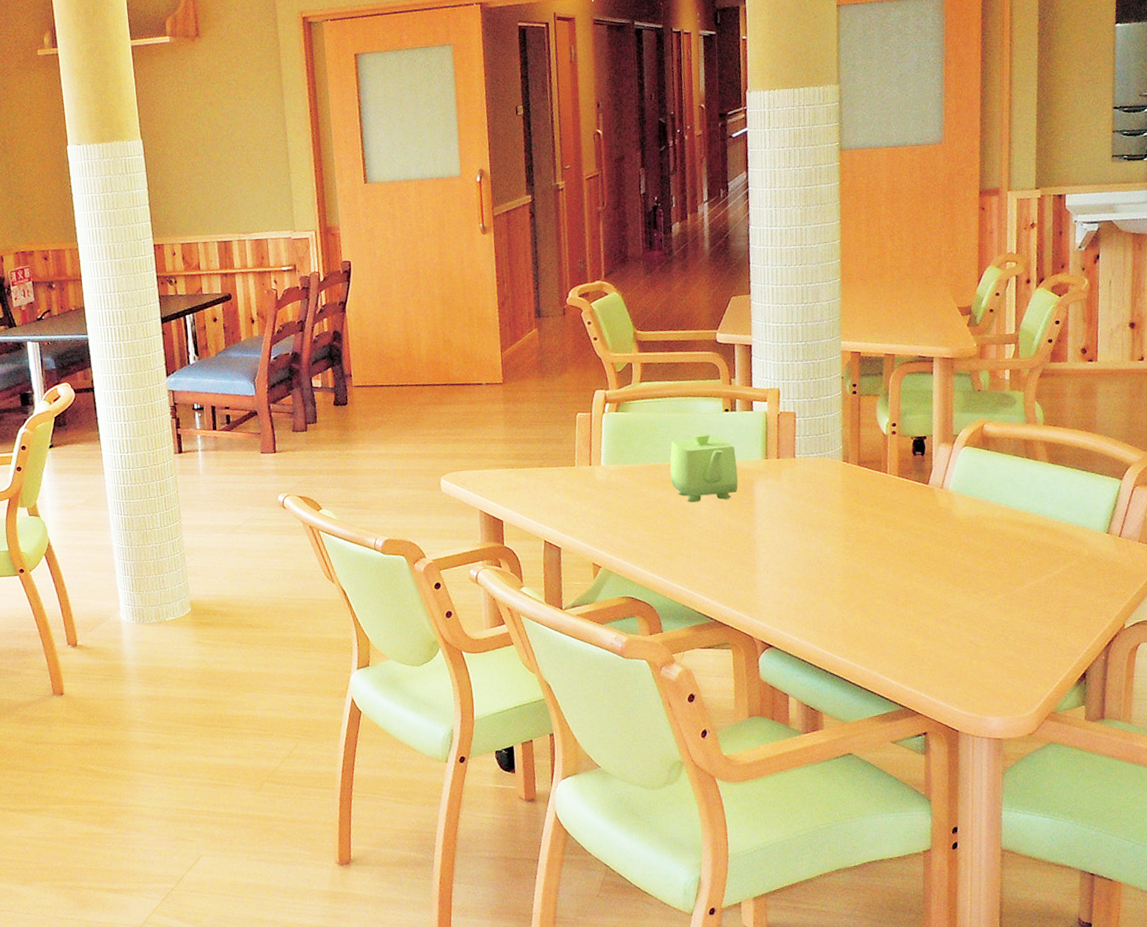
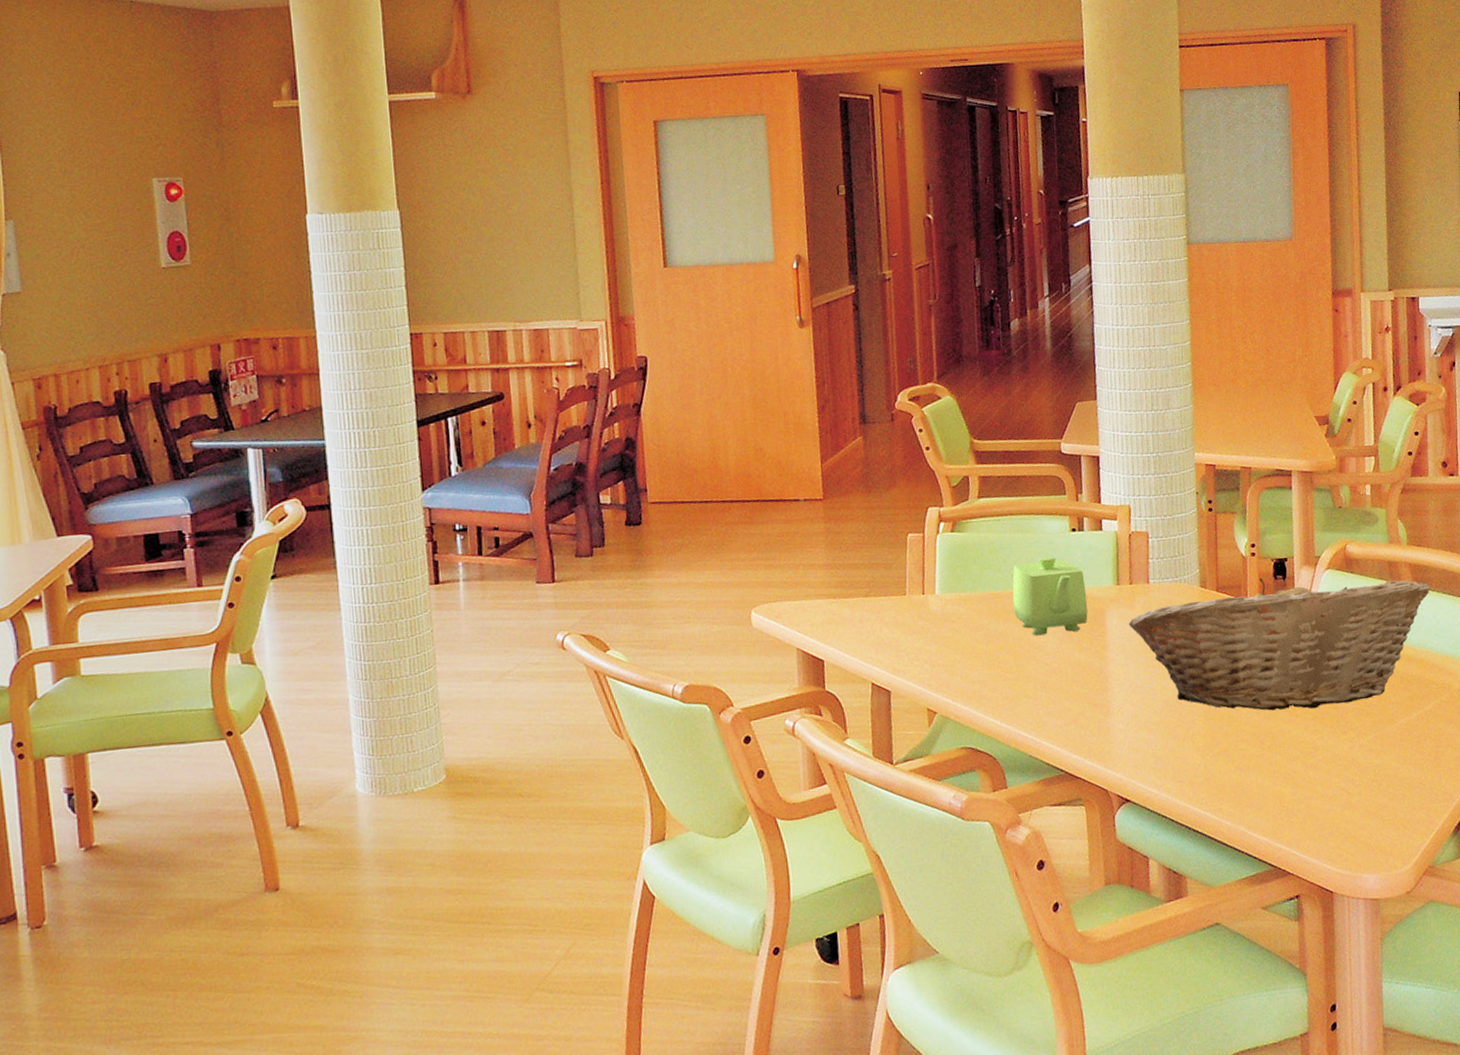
fruit basket: none [775,453,1064,572] -> present [1128,577,1430,711]

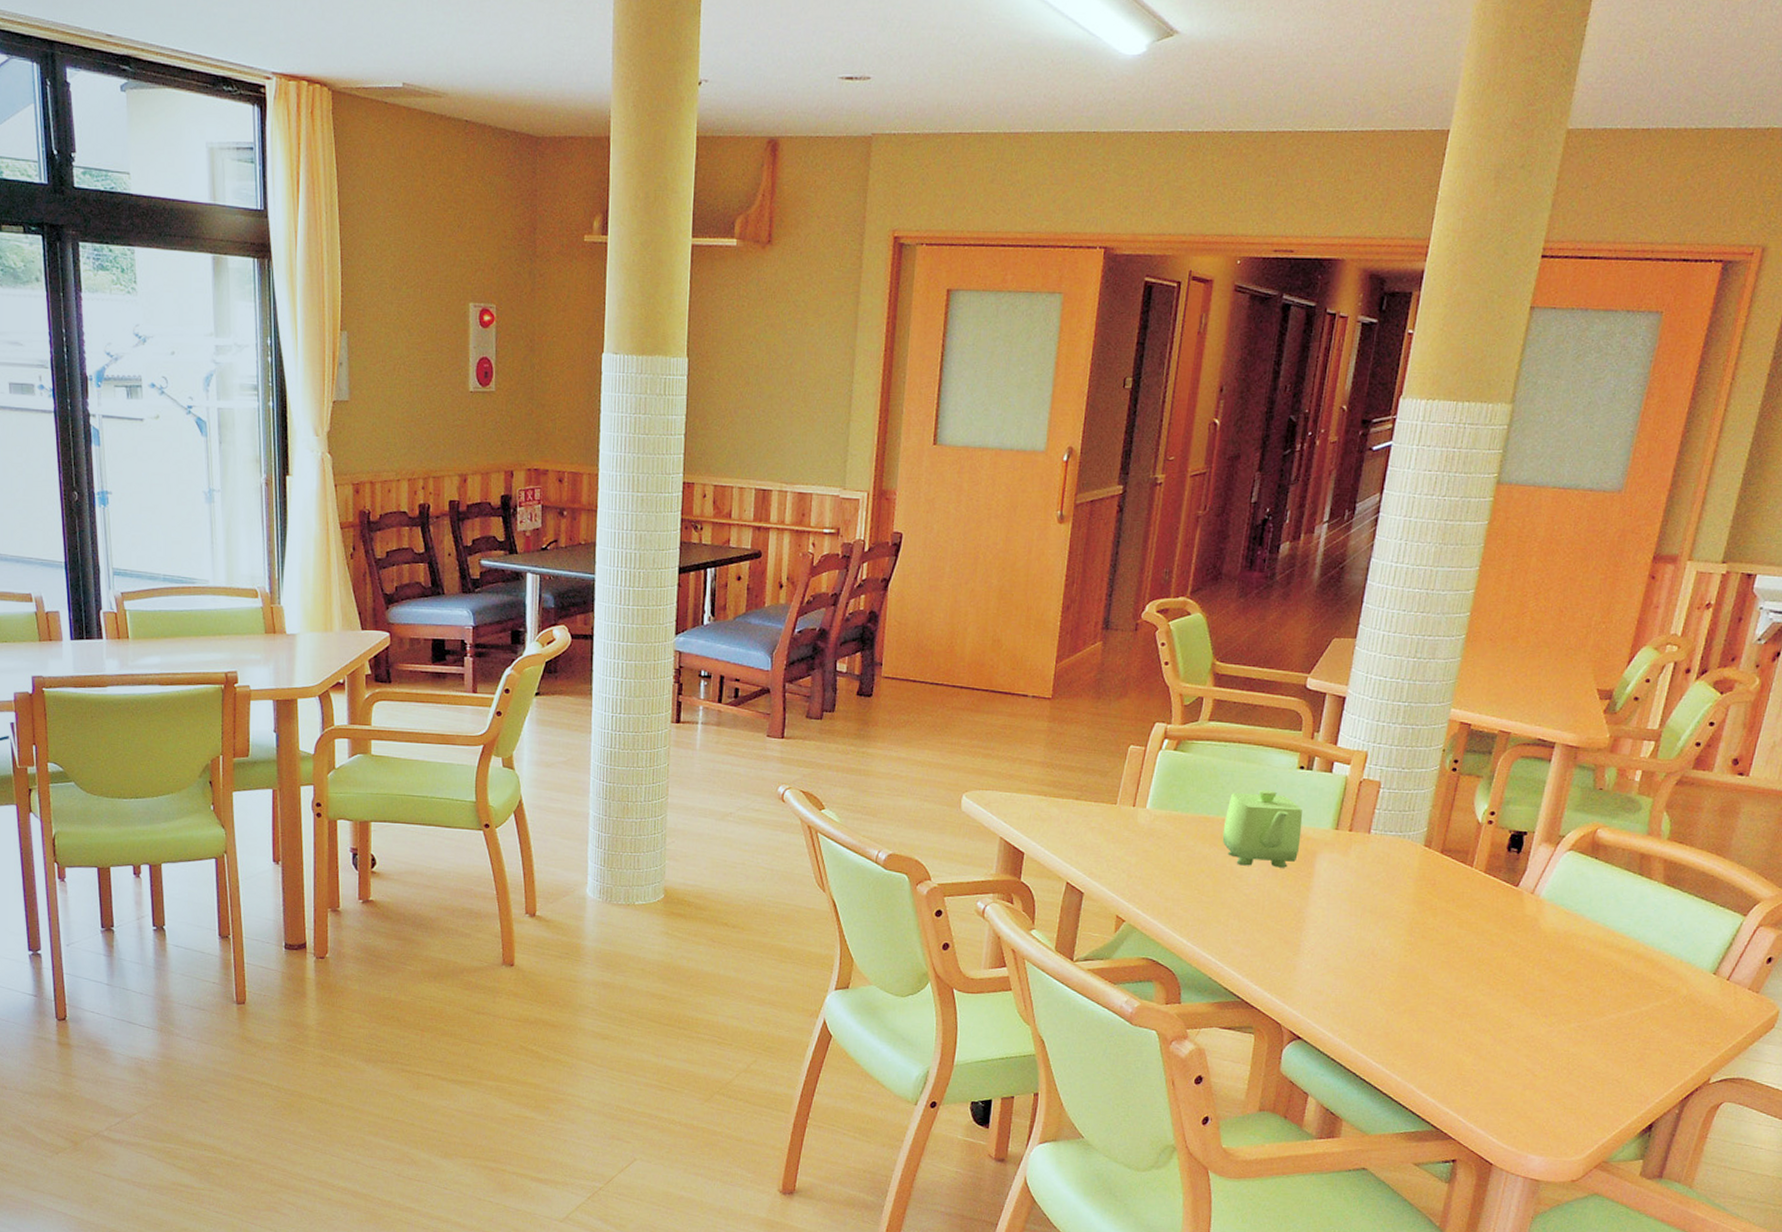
fruit basket: present [1128,577,1430,711] -> none [1338,847,1682,988]

